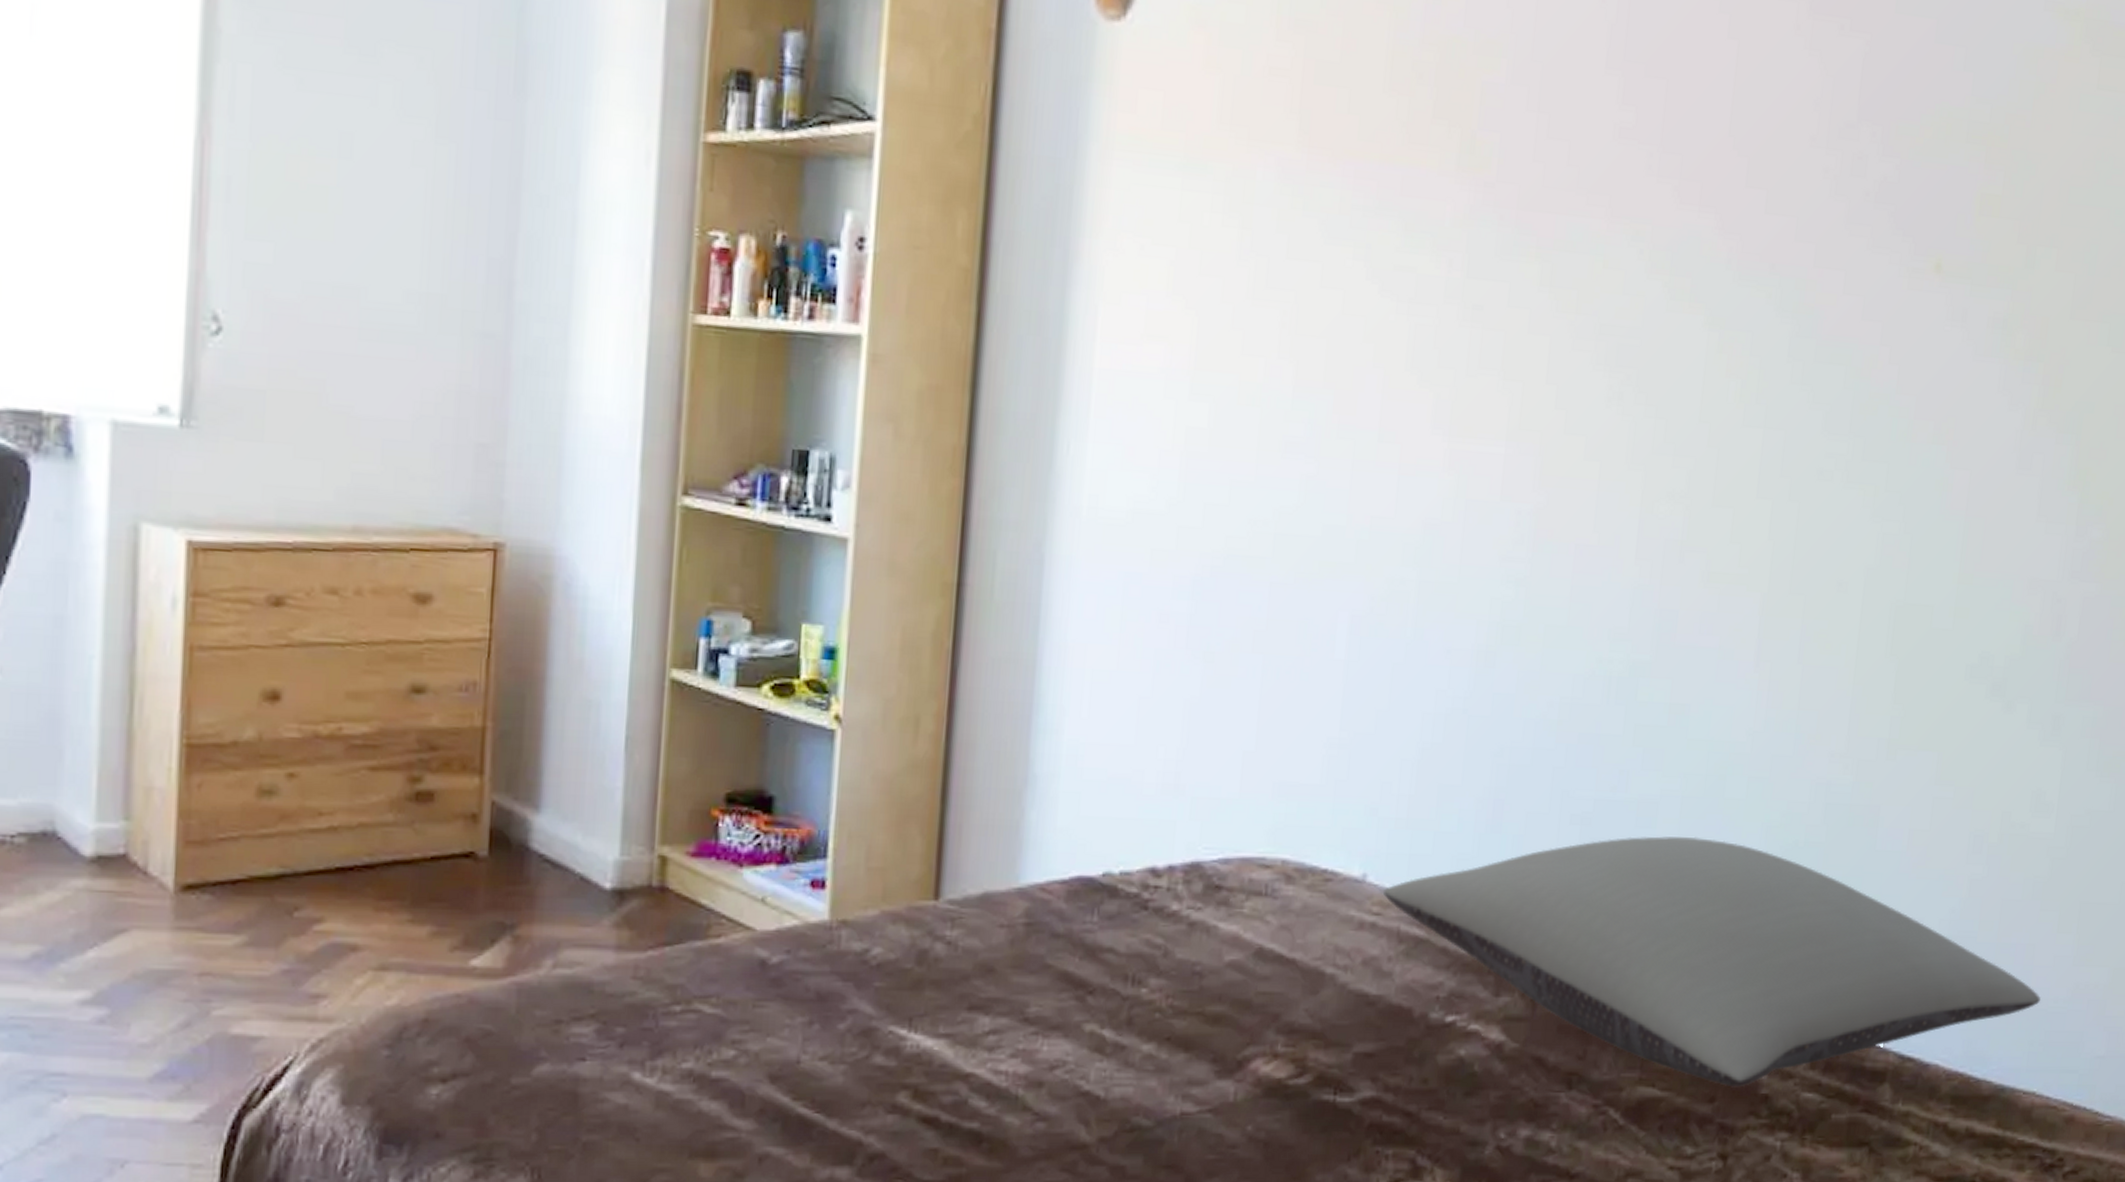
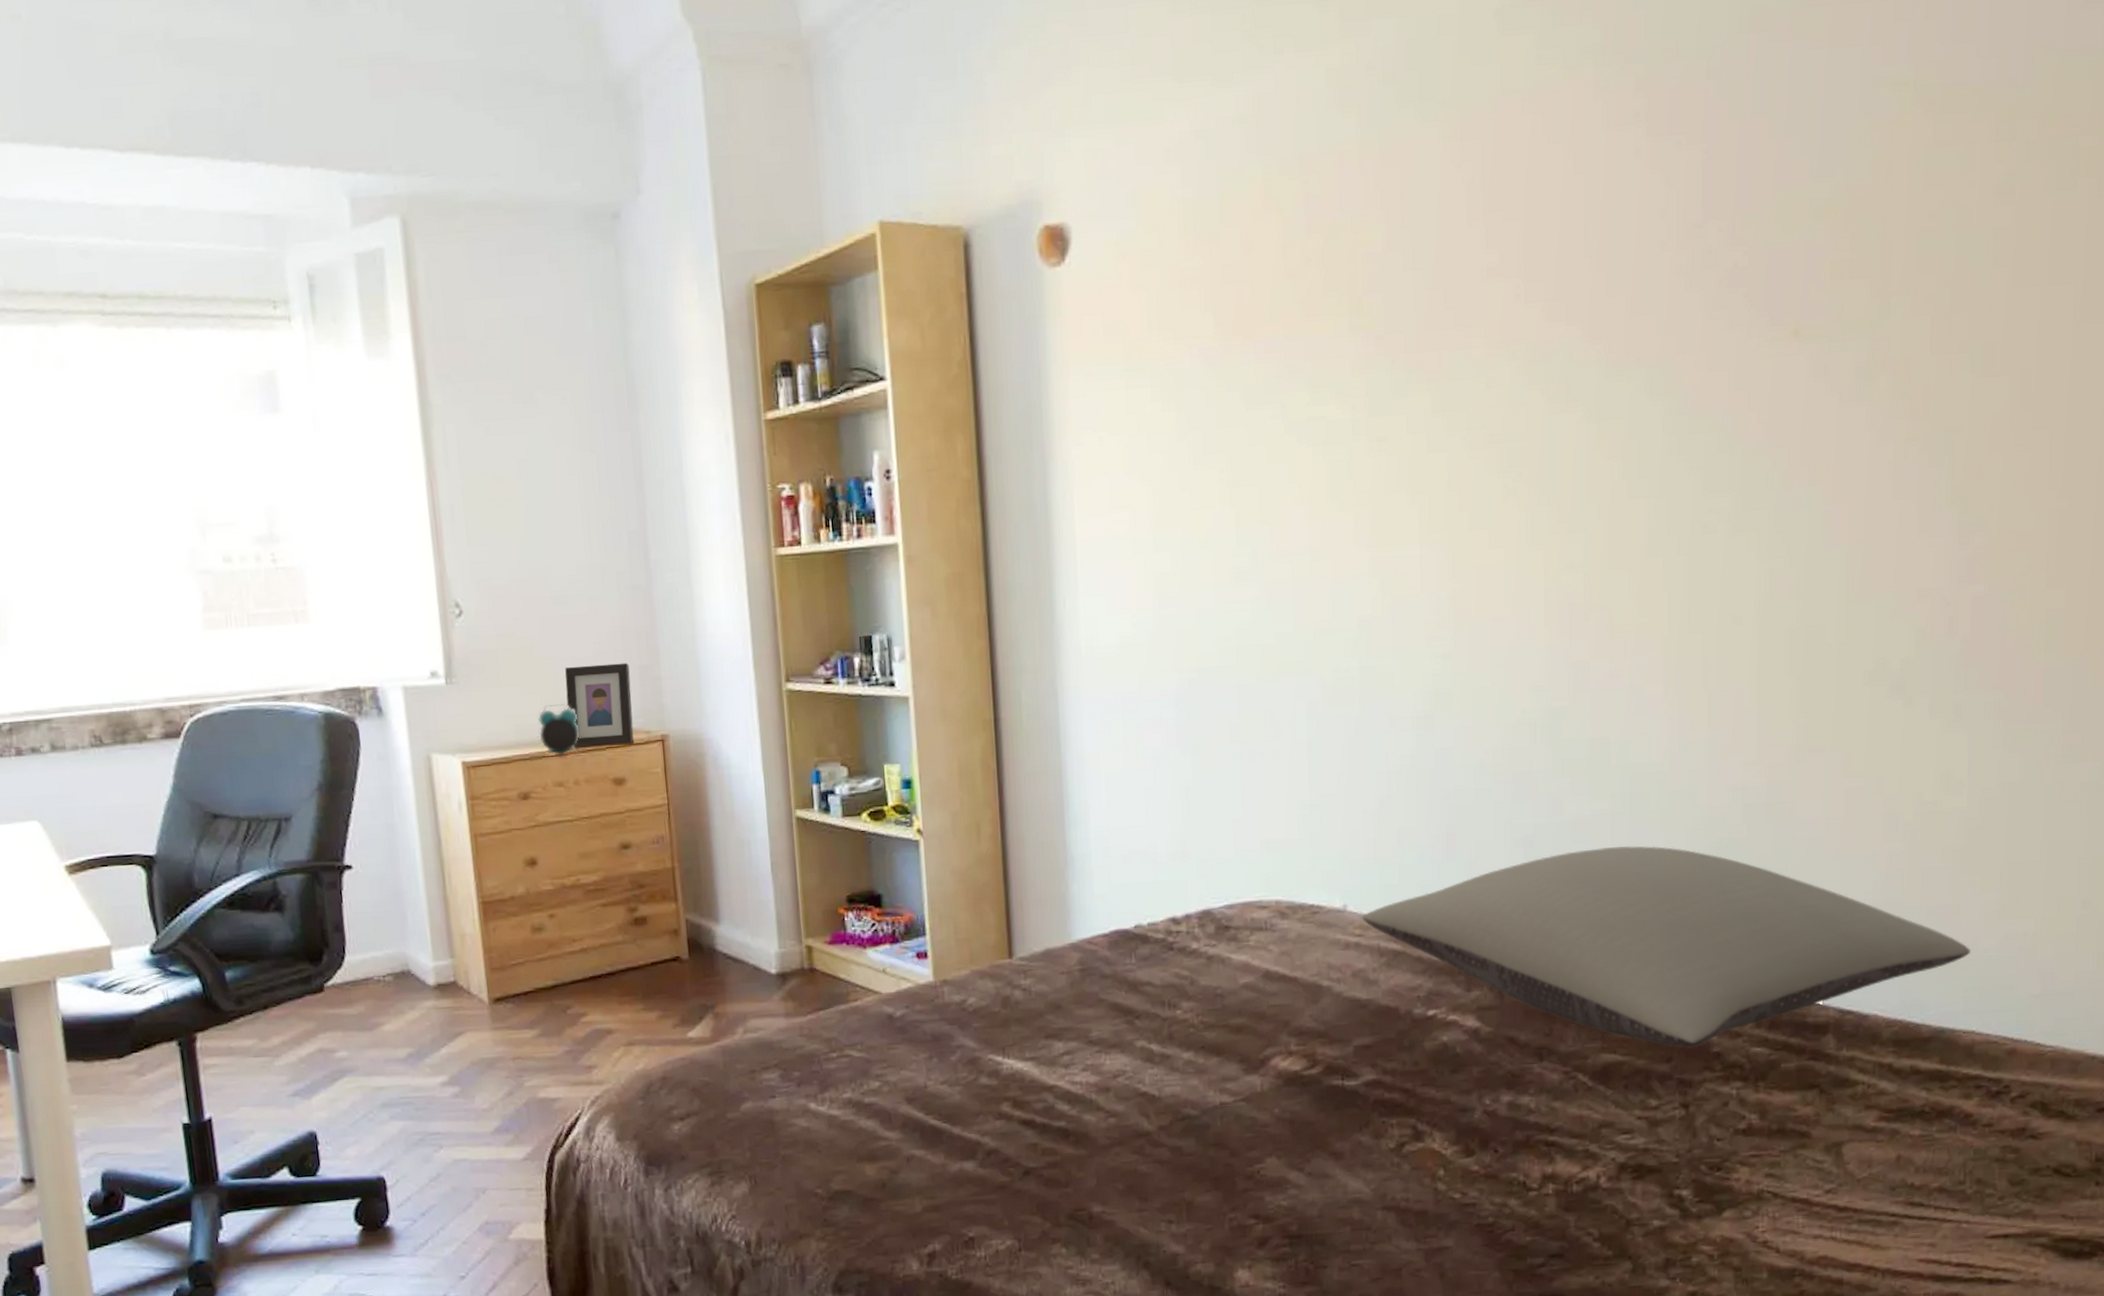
alarm clock: none [312,475,374,552] -> present [538,702,580,756]
picture frame: none [361,429,461,550] -> present [565,662,635,749]

